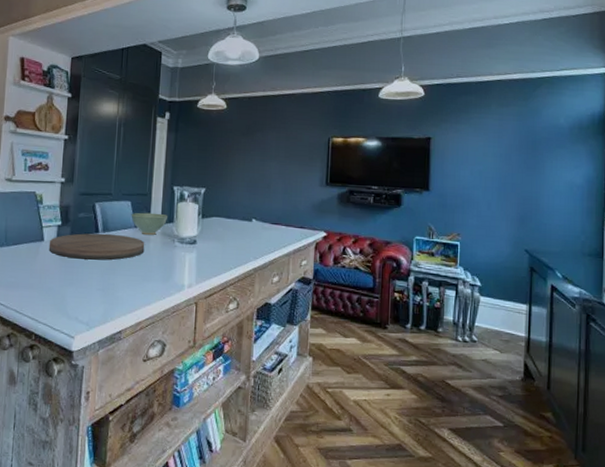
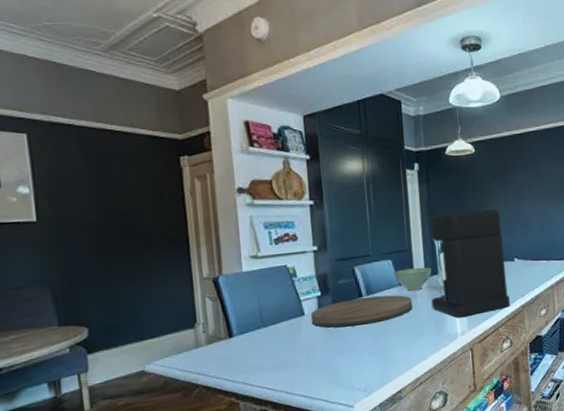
coffee maker: none [163,163,244,270] -> present [430,209,510,318]

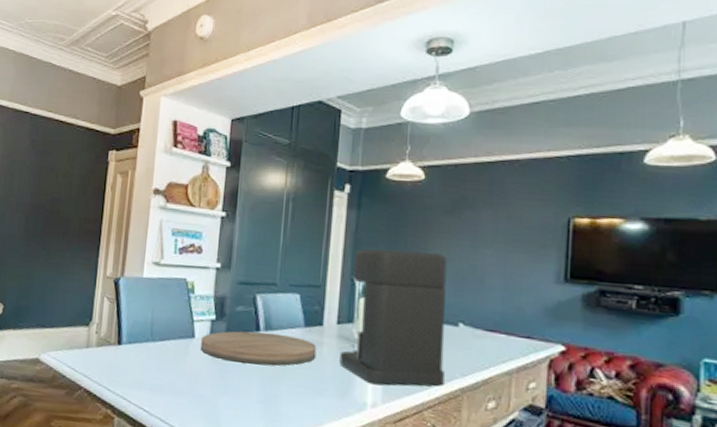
bowl: present [393,267,432,291] -> none [299,308,347,338]

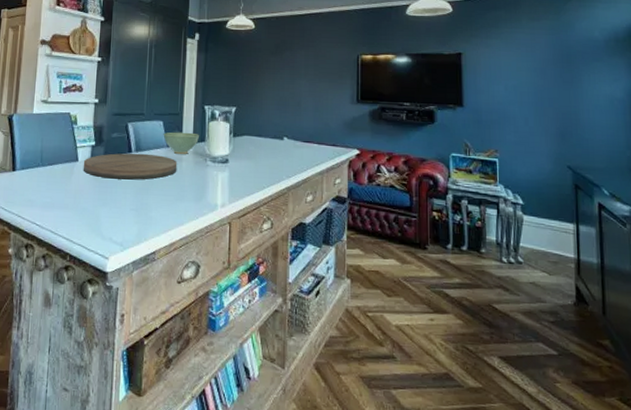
bowl: none [299,308,347,338] -> present [163,132,200,155]
coffee maker: present [339,249,448,387] -> none [195,83,275,190]

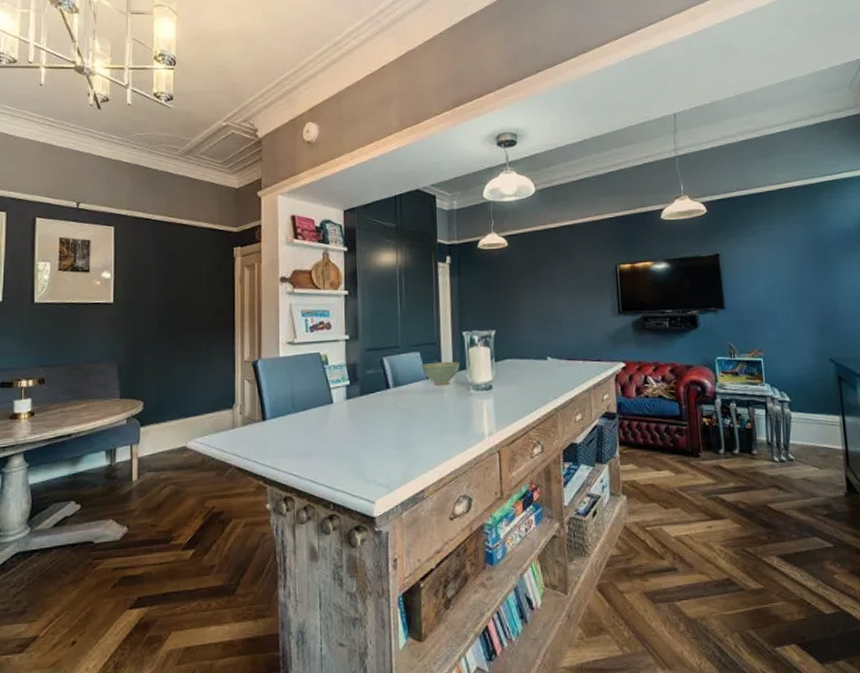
cutting board: present [83,153,178,180] -> none [338,388,439,419]

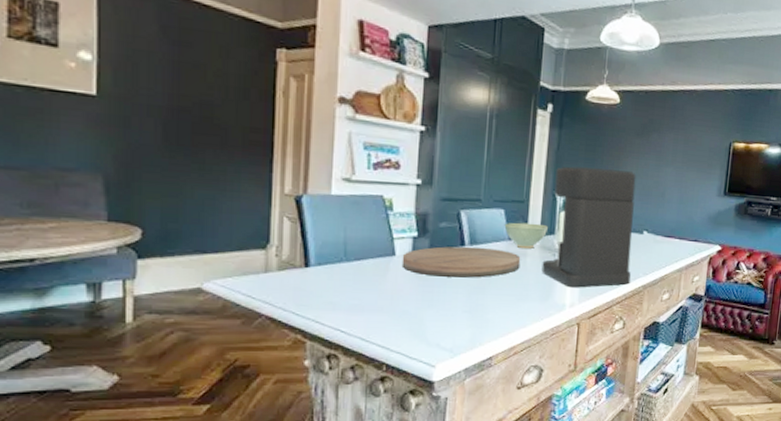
cutting board: none [338,388,439,419] -> present [401,246,521,278]
coffee maker: none [458,304,542,417] -> present [541,166,637,288]

